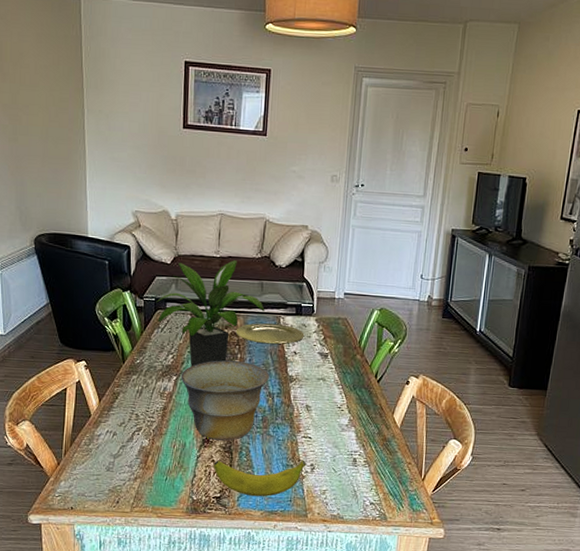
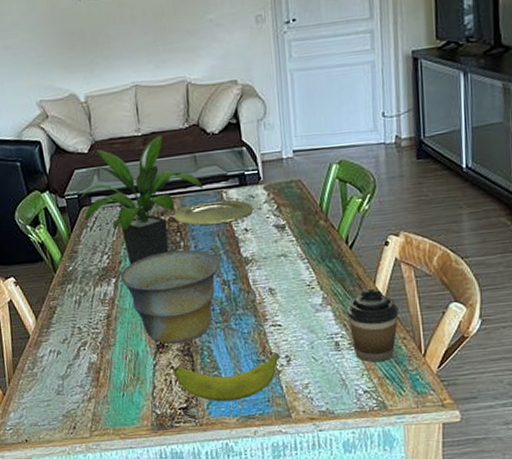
coffee cup: none [367,418,409,481] -> present [347,289,399,363]

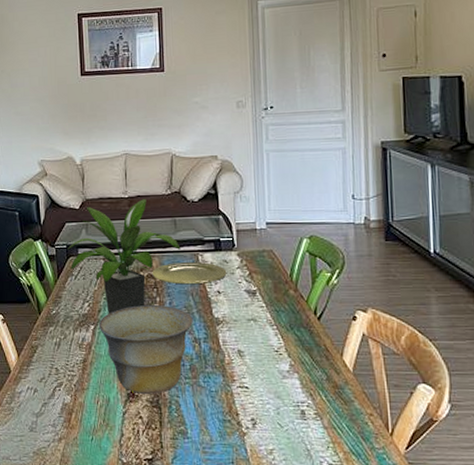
banana: present [173,352,281,402] -> none [141,413,246,459]
coffee cup: present [347,289,399,363] -> none [313,362,366,436]

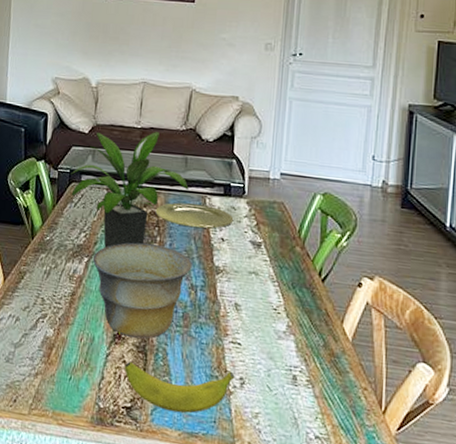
banana: none [141,413,246,459] -> present [124,362,235,413]

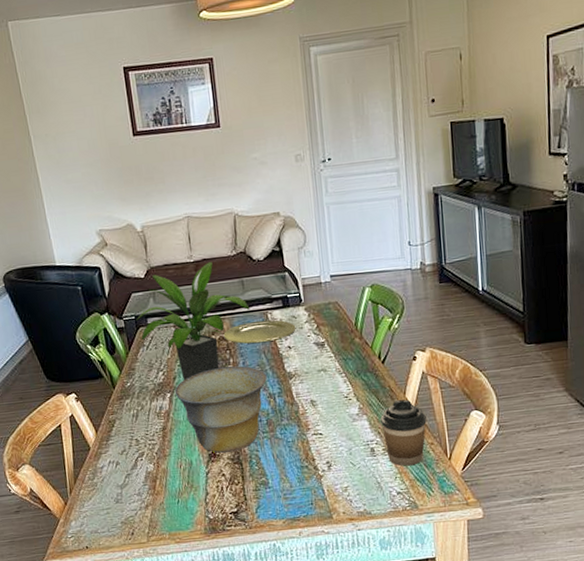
banana: present [124,362,235,413] -> none [224,458,322,506]
coffee cup: none [310,327,363,409] -> present [380,399,427,467]

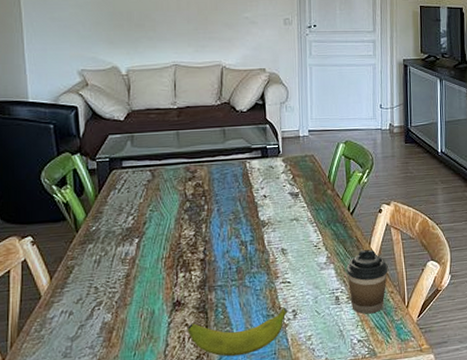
potted plant: present [136,262,250,380] -> none [110,110,229,226]
bowl: present [174,366,267,453] -> none [143,212,240,302]
plate: present [223,320,296,344] -> none [200,168,273,191]
banana: none [224,458,322,506] -> present [187,307,288,357]

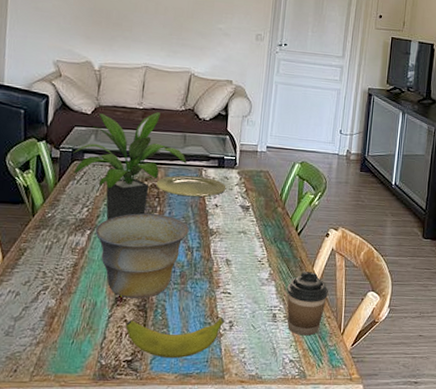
potted plant: none [110,110,229,226] -> present [73,112,187,220]
bowl: none [143,212,240,302] -> present [95,213,189,299]
plate: none [200,168,273,191] -> present [156,175,227,197]

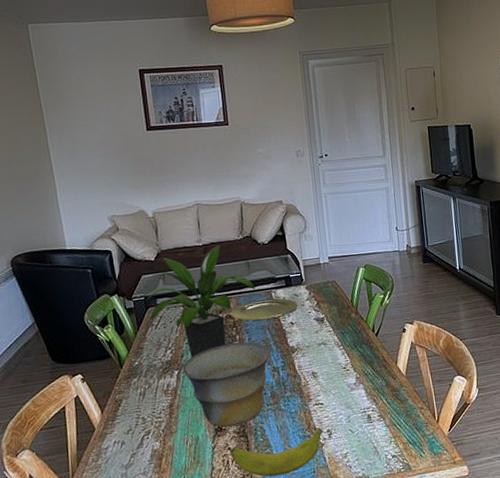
coffee cup: present [287,272,328,336] -> none [375,368,416,431]

